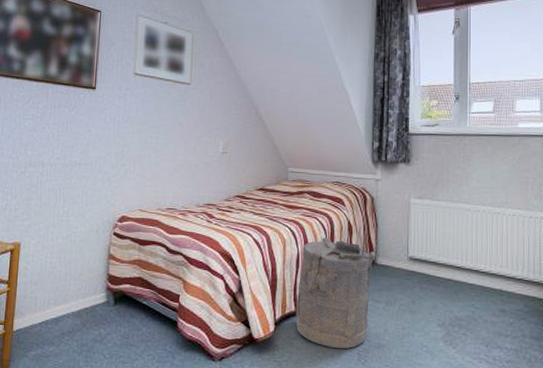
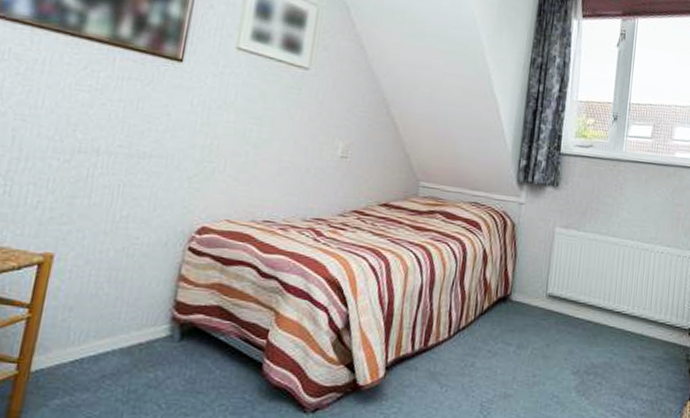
laundry hamper: present [295,237,376,349] -> none [411,266,512,399]

